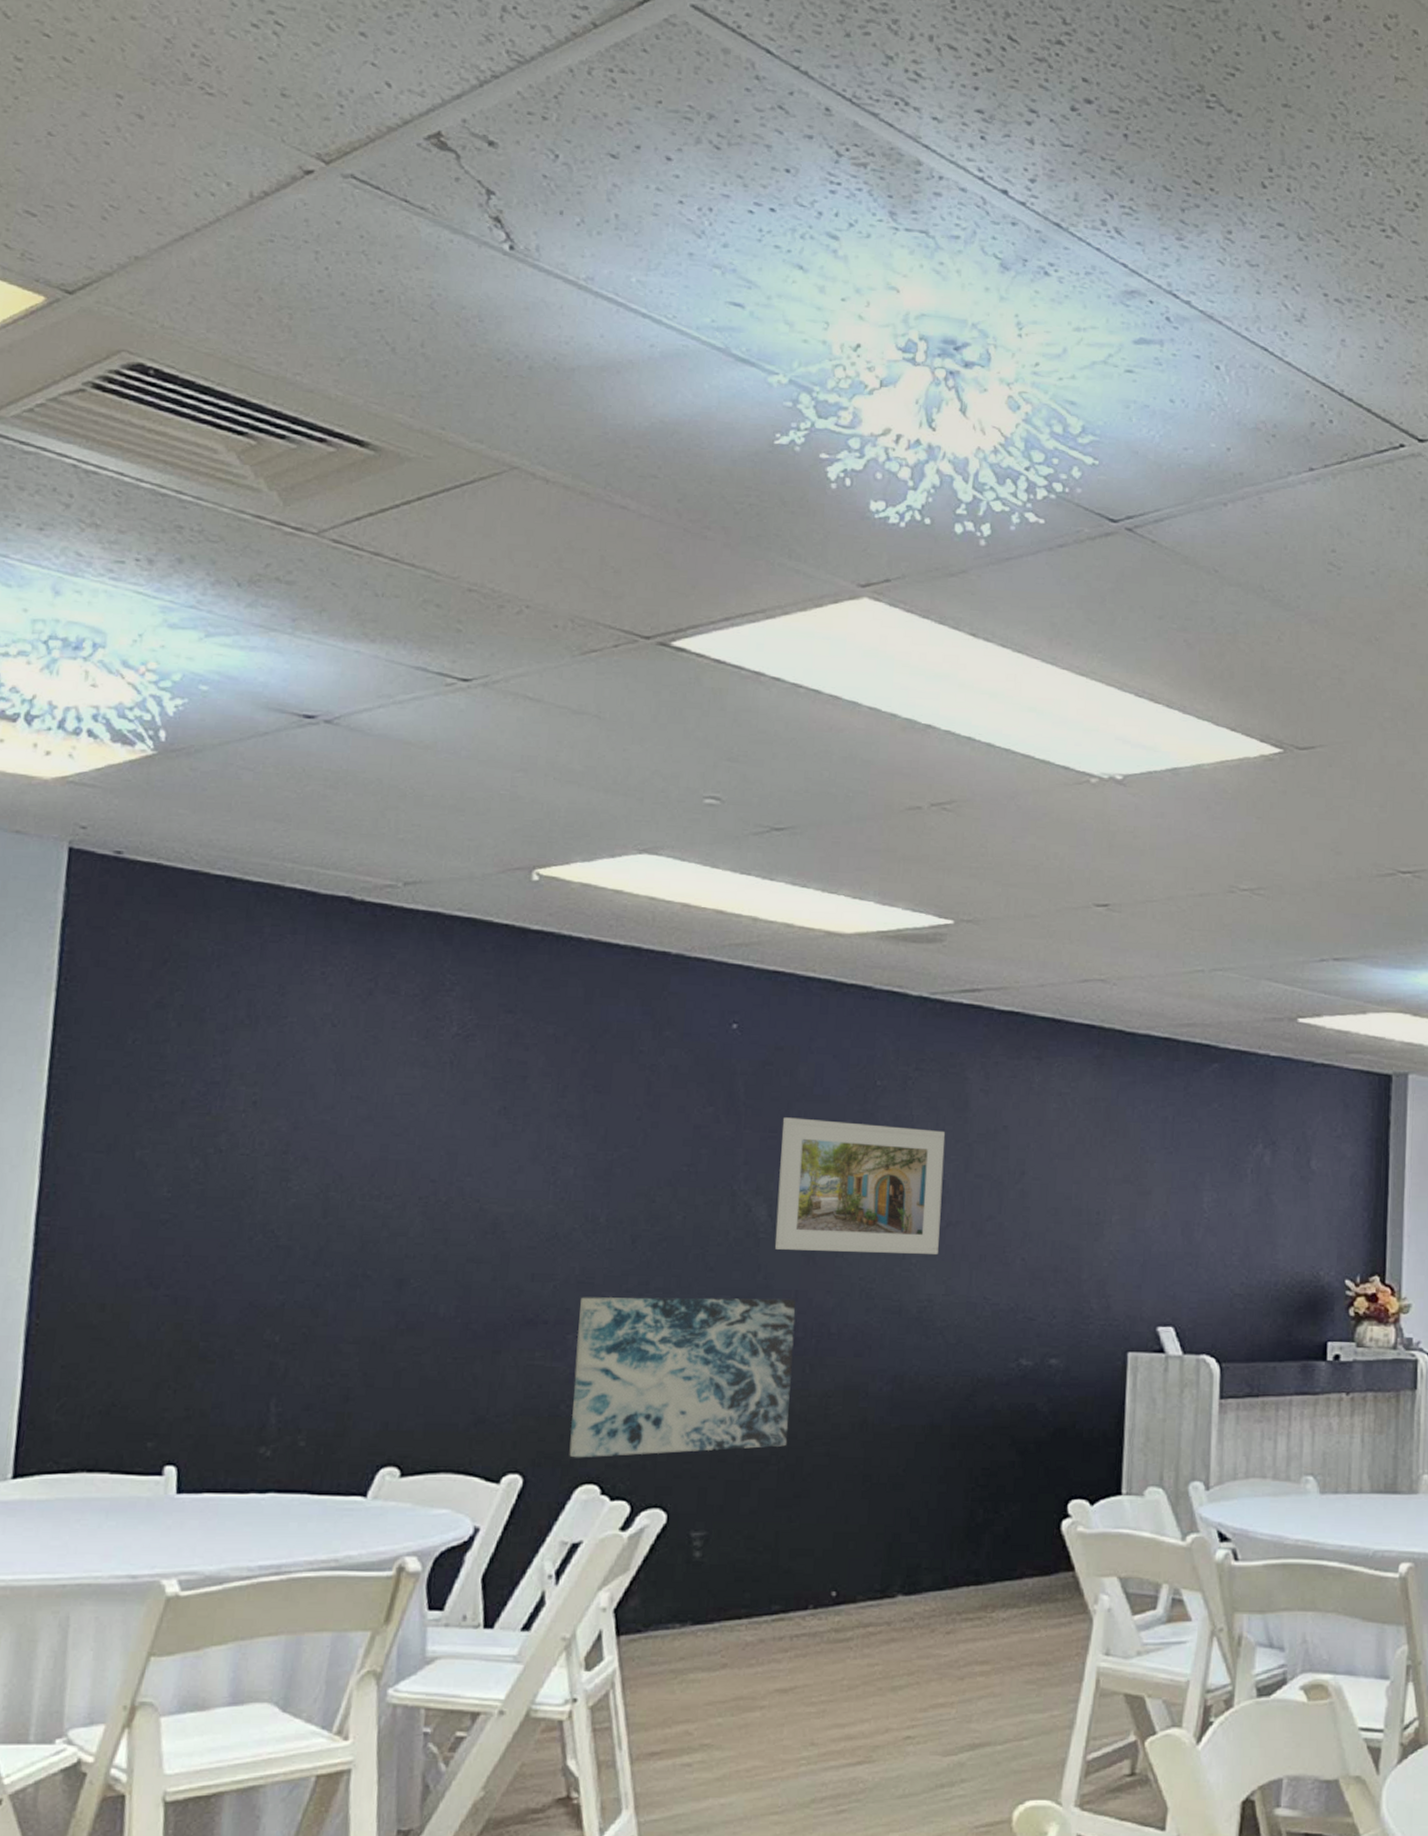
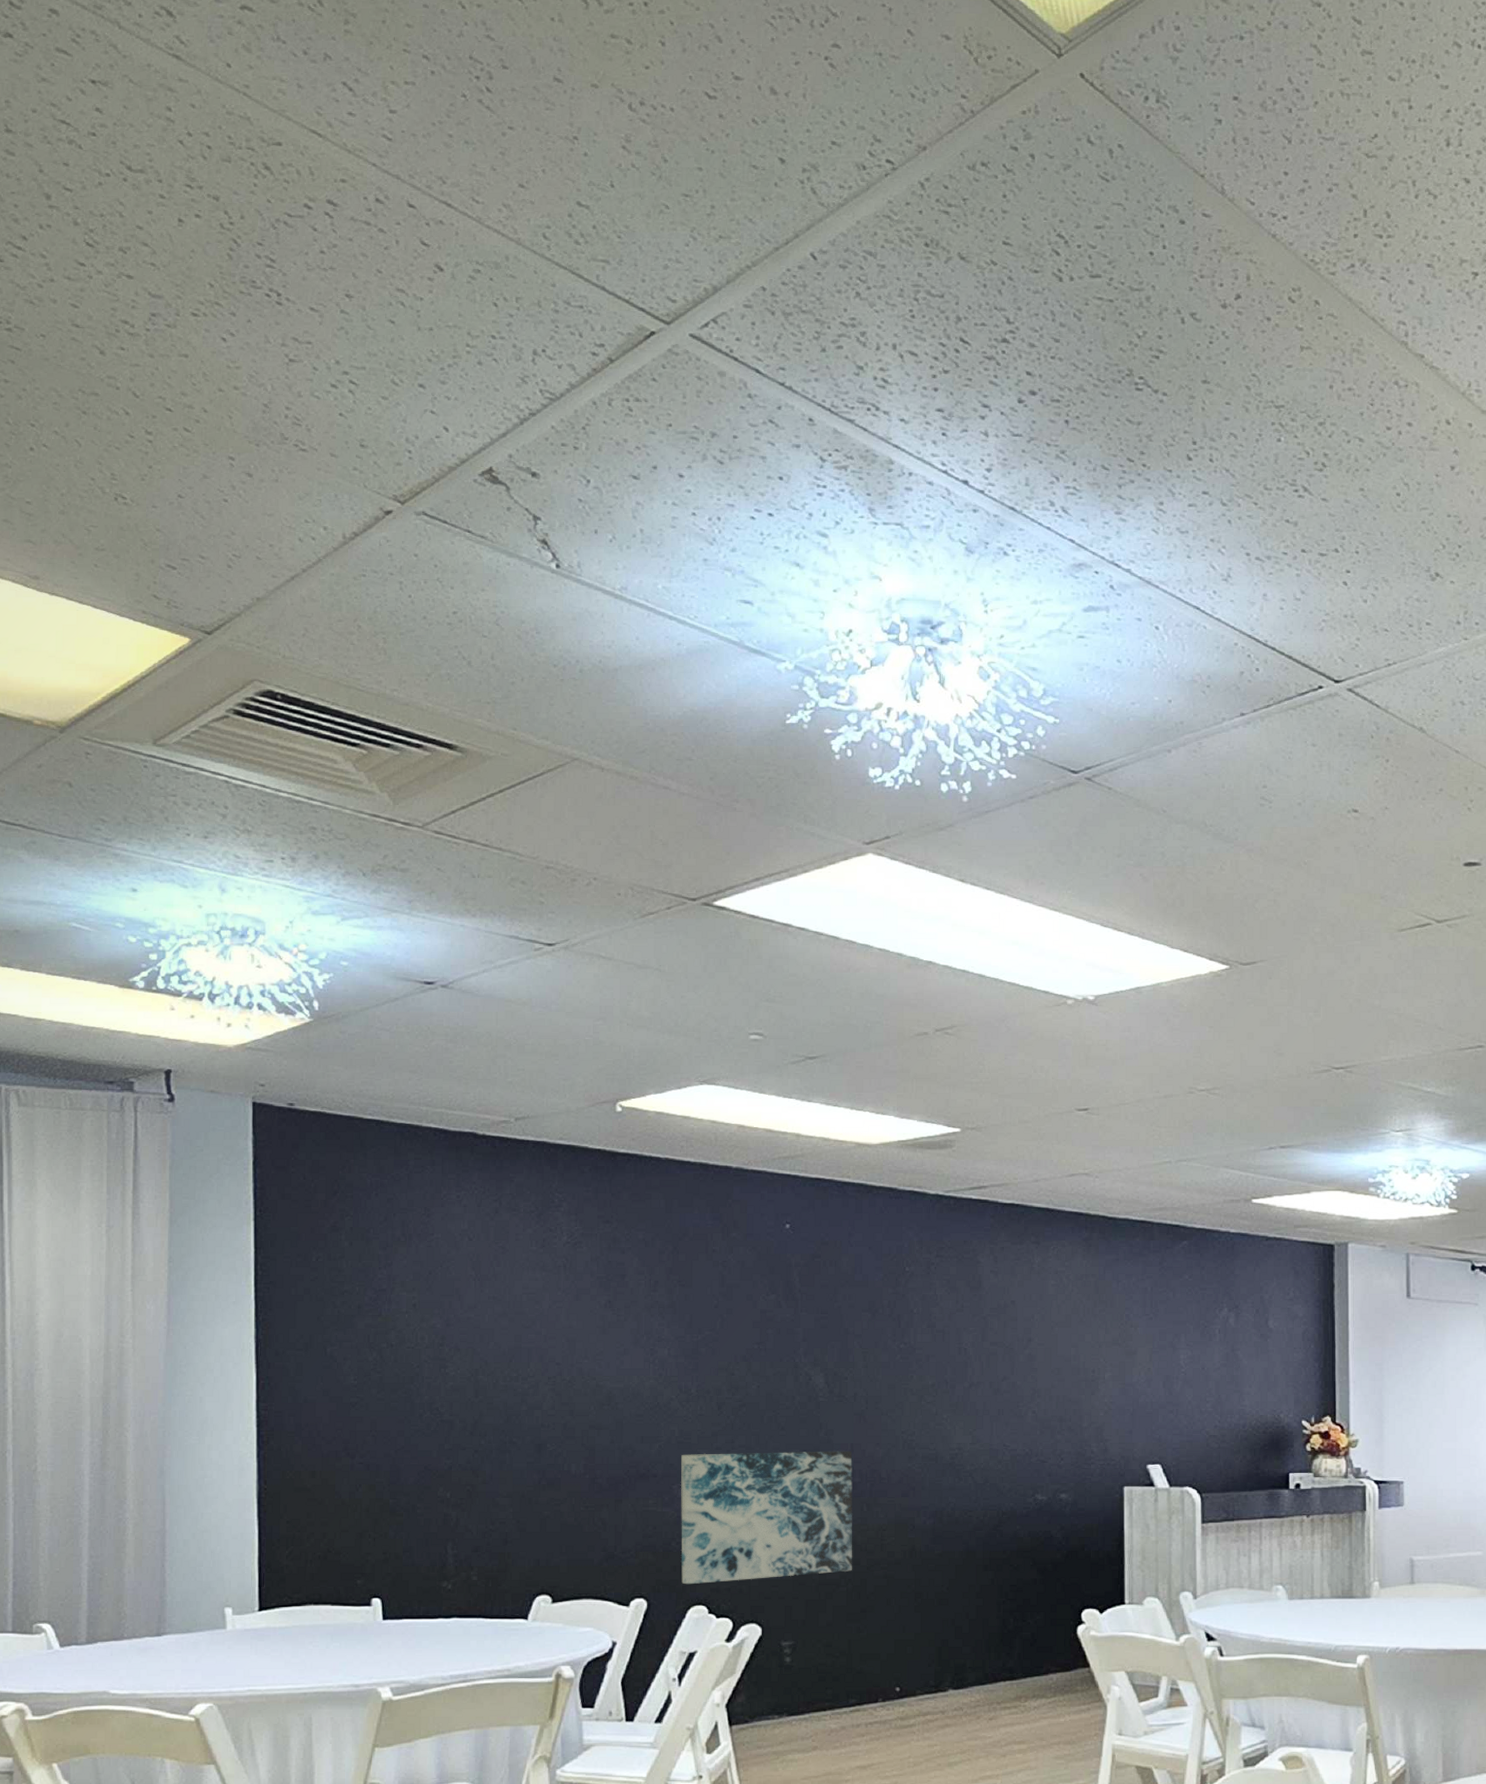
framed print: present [775,1117,946,1254] -> none [831,1301,965,1410]

